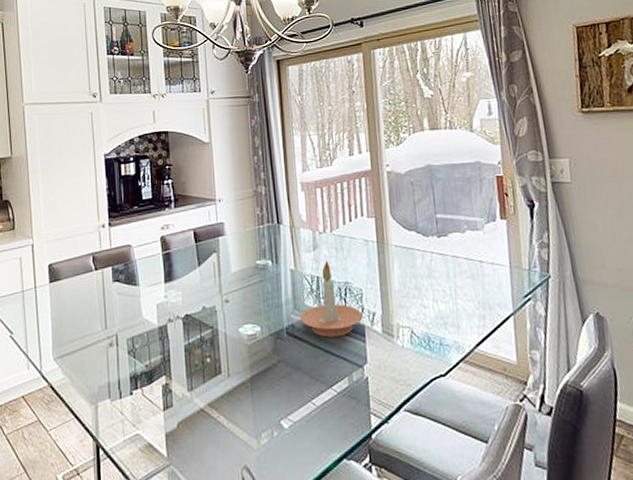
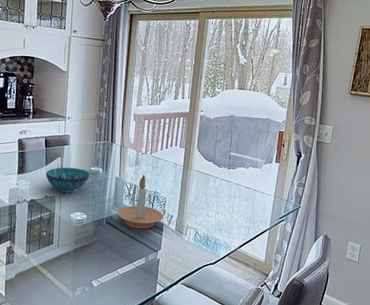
decorative bowl: none [200,264,256,300] -> present [46,167,90,193]

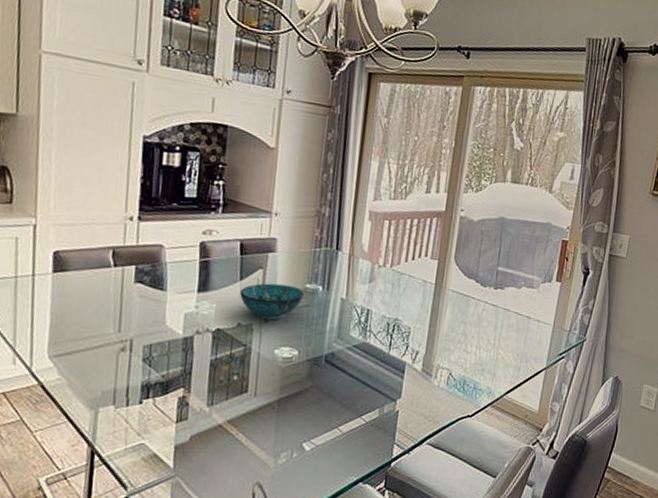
candle holder: present [117,174,164,229] -> none [342,295,406,370]

